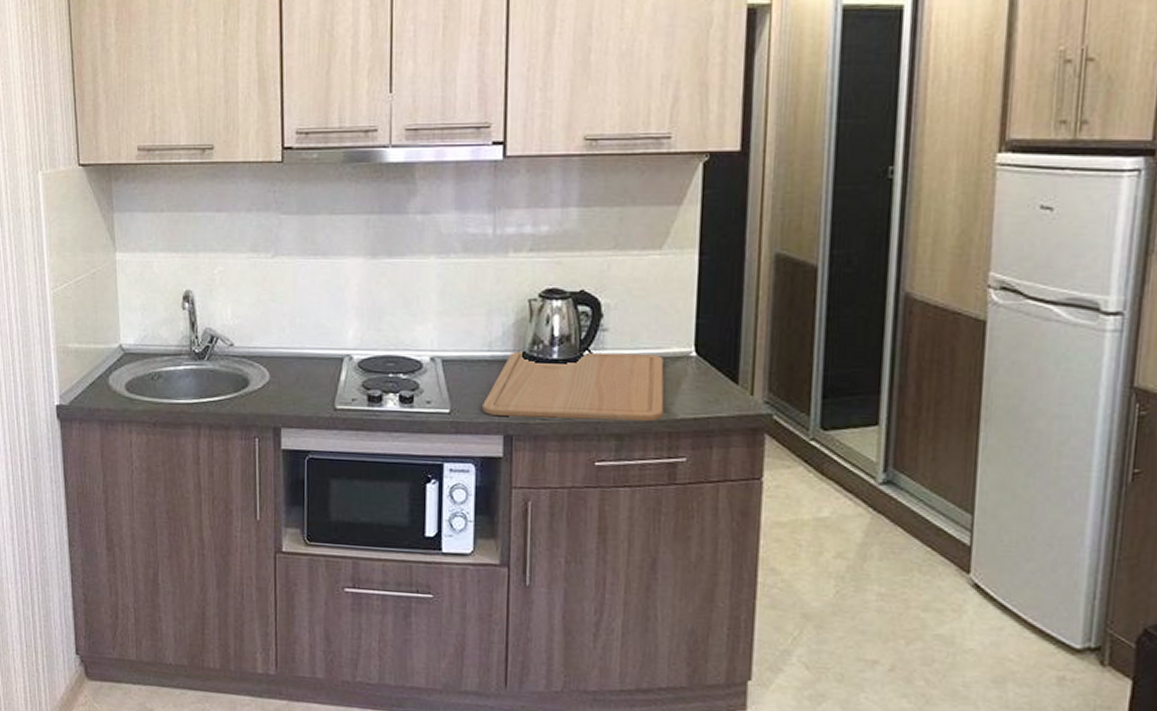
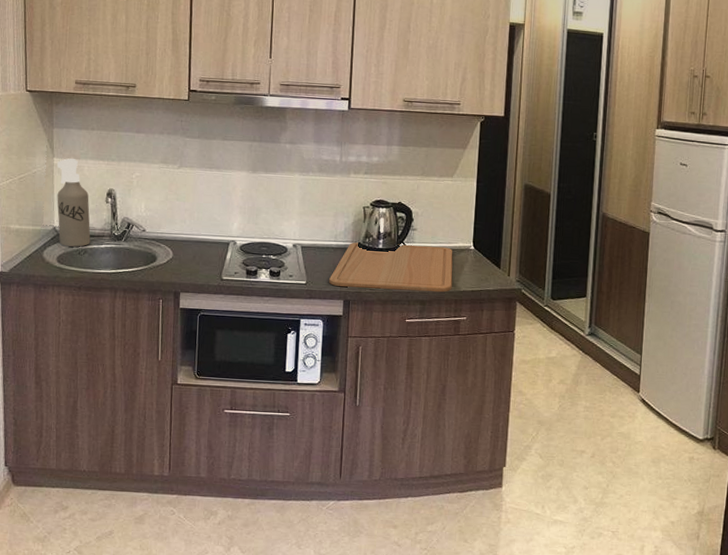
spray bottle: none [121,252,165,371] -> present [57,158,91,248]

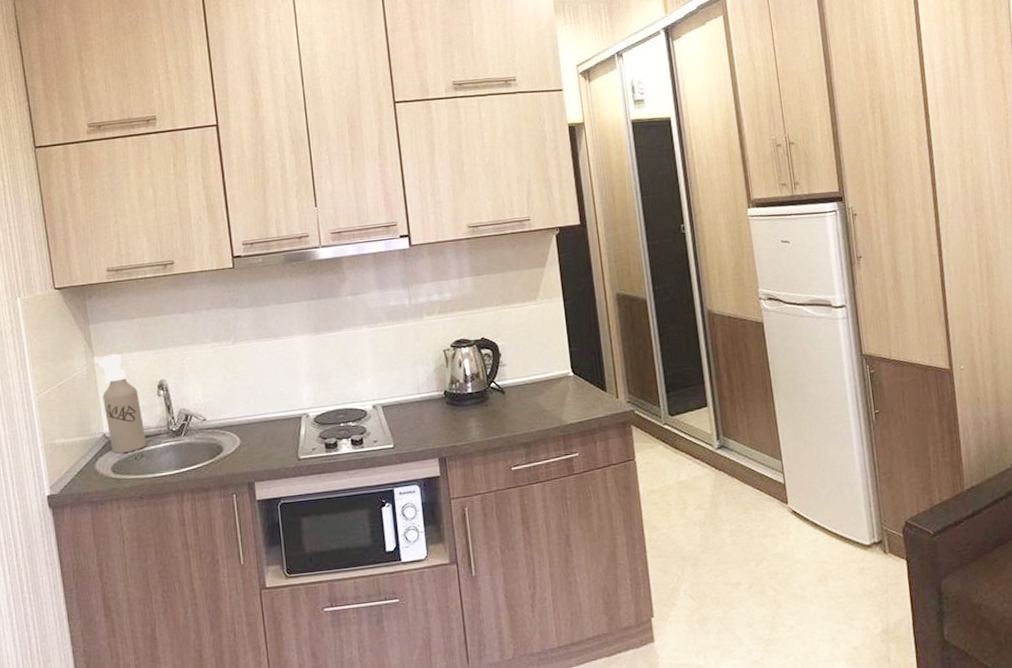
chopping board: present [329,242,453,293] -> none [419,378,557,445]

